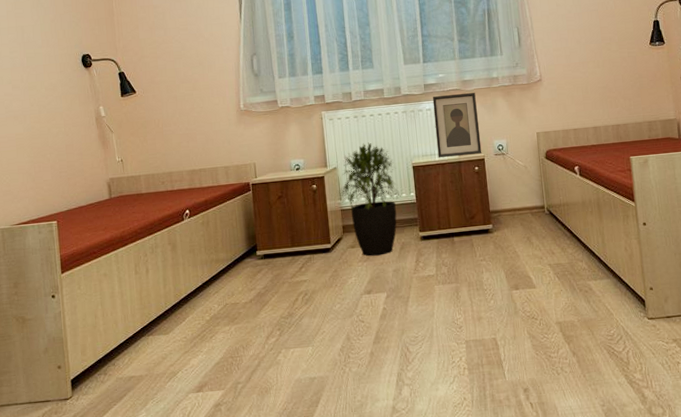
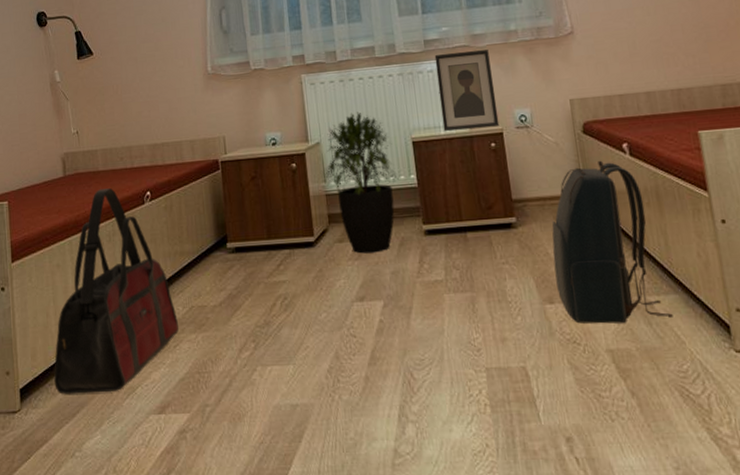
duffel bag: none [102,208,215,382] -> present [54,188,179,395]
backpack: none [519,179,605,304] -> present [552,160,673,324]

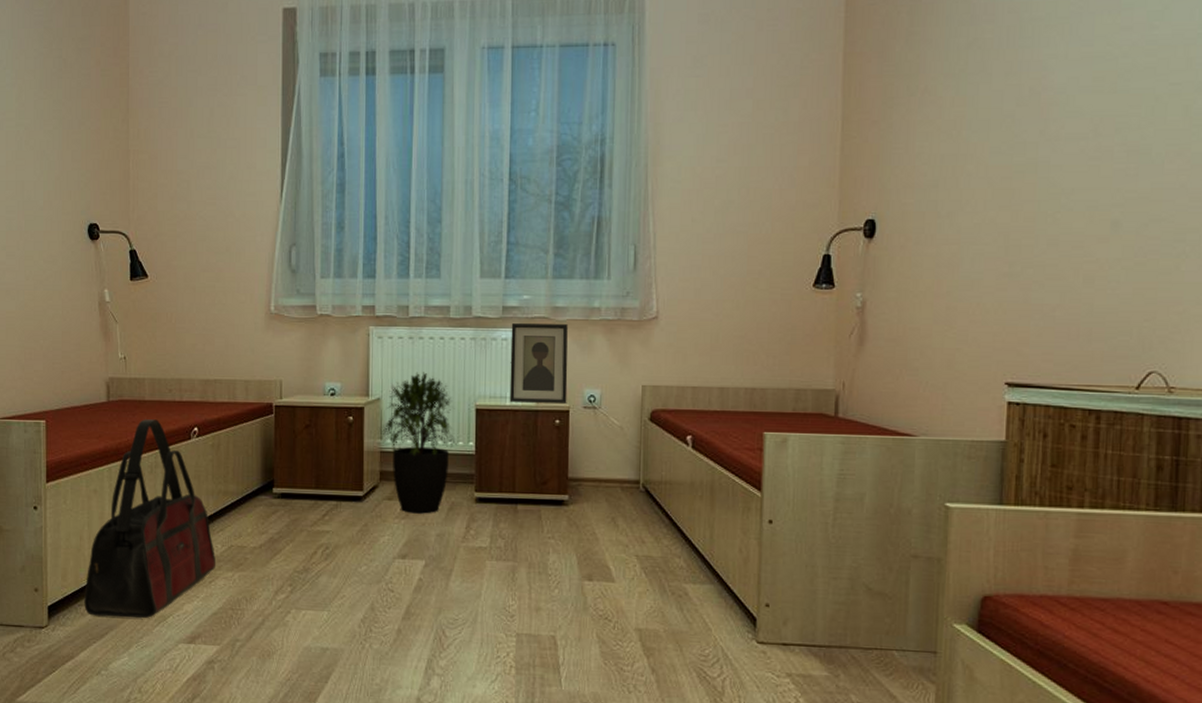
backpack: present [552,160,673,324] -> none [598,449,705,606]

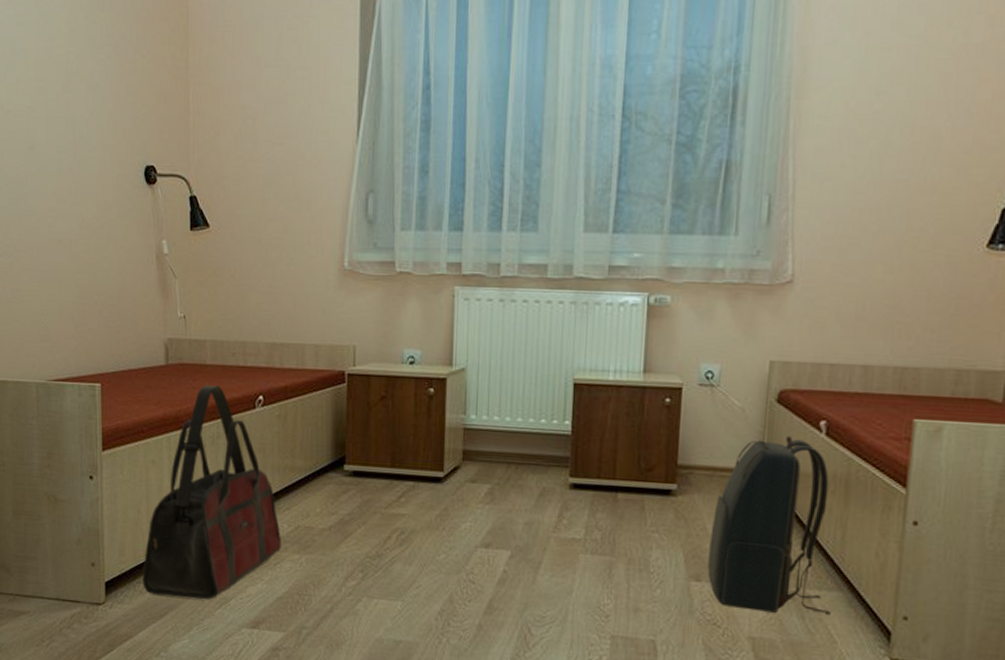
potted plant: present [379,372,457,514] -> none [463,339,551,499]
picture frame: present [509,323,568,405] -> none [613,286,685,381]
backpack: none [598,449,705,606] -> present [707,435,831,615]

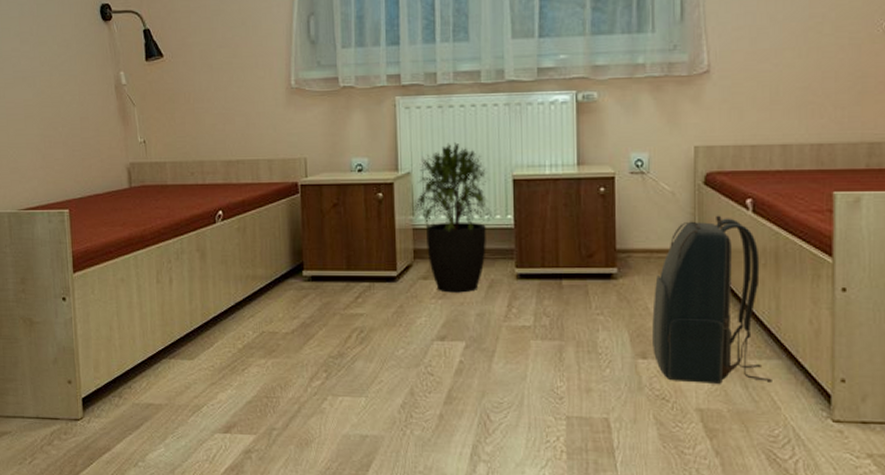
duffel bag: present [143,385,282,600] -> none [117,204,249,409]
potted plant: none [463,339,551,499] -> present [411,142,494,293]

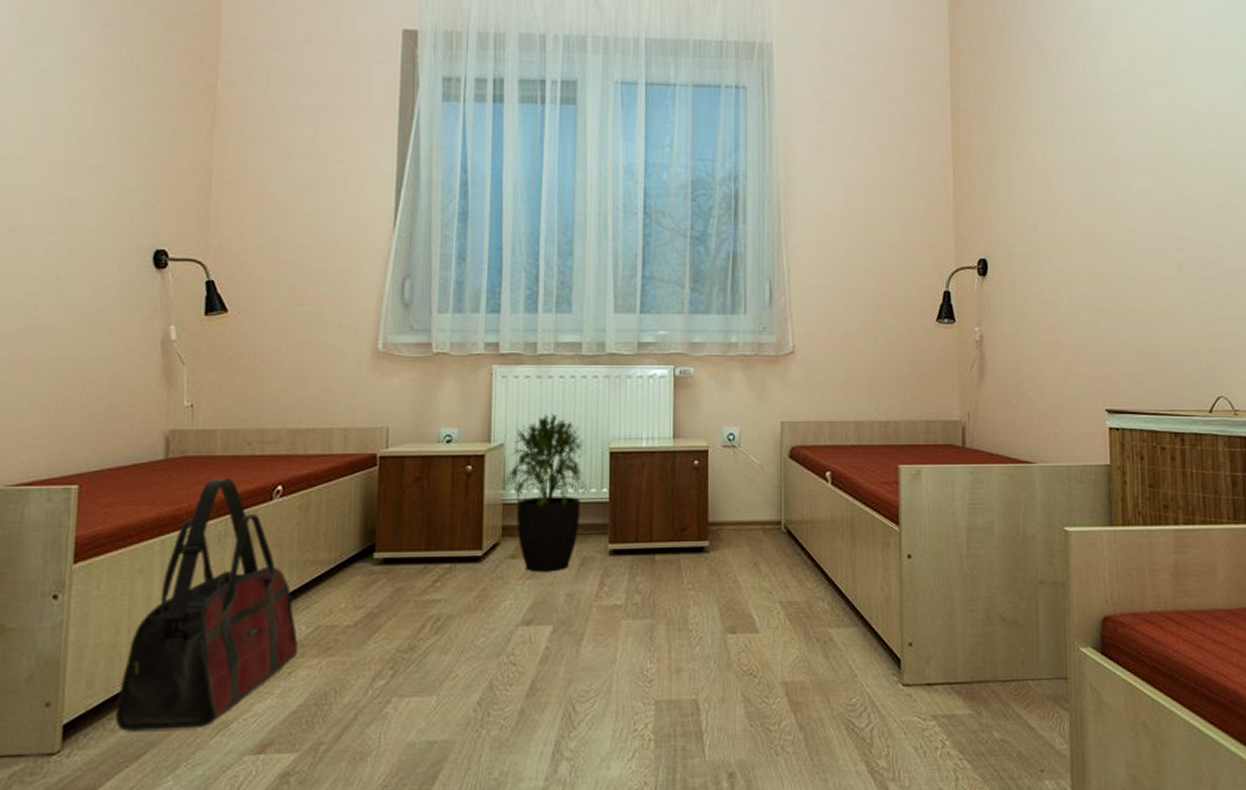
duffel bag: none [117,204,249,409] -> present [115,478,299,731]
backpack: present [652,215,772,384] -> none [741,487,850,656]

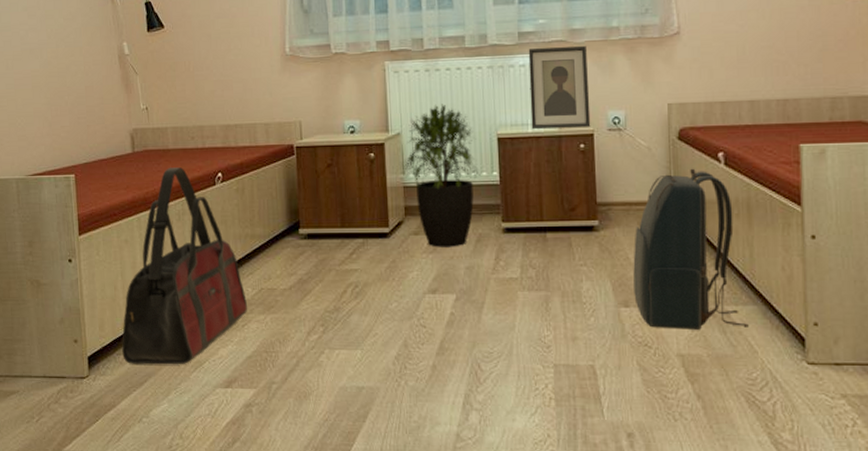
picture frame: none [646,360,706,444] -> present [528,46,591,130]
backpack: none [741,487,850,656] -> present [633,168,749,330]

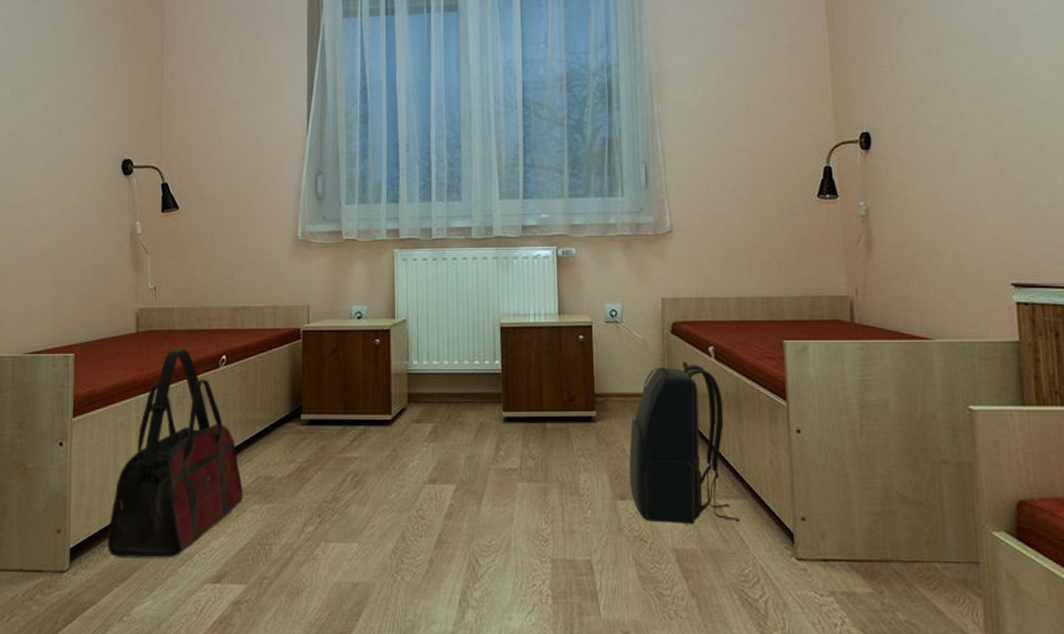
potted plant: present [401,104,481,247] -> none [406,292,483,436]
picture frame: present [528,46,591,130] -> none [531,241,590,320]

